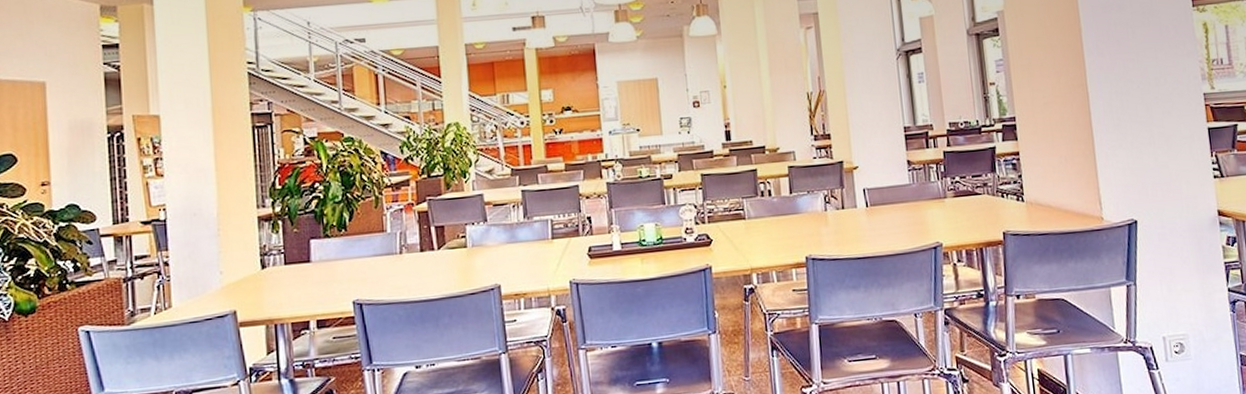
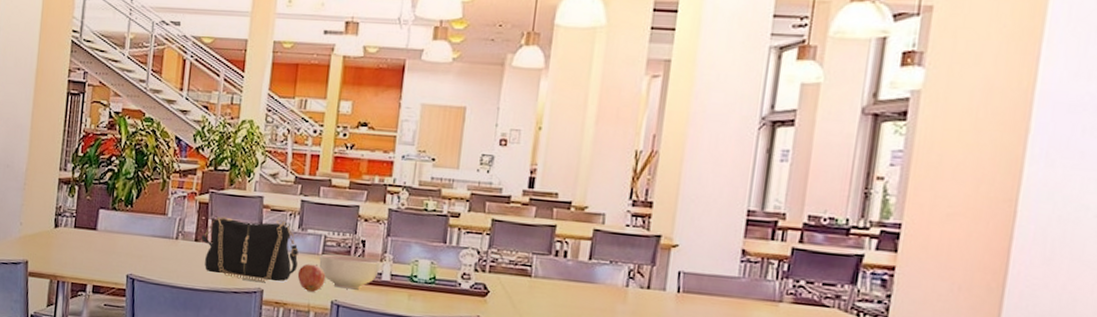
handbag: none [426,213,531,280] -> present [201,216,299,283]
apple: none [531,249,560,277] -> present [297,263,326,293]
bowl: none [548,232,610,267] -> present [318,253,381,290]

